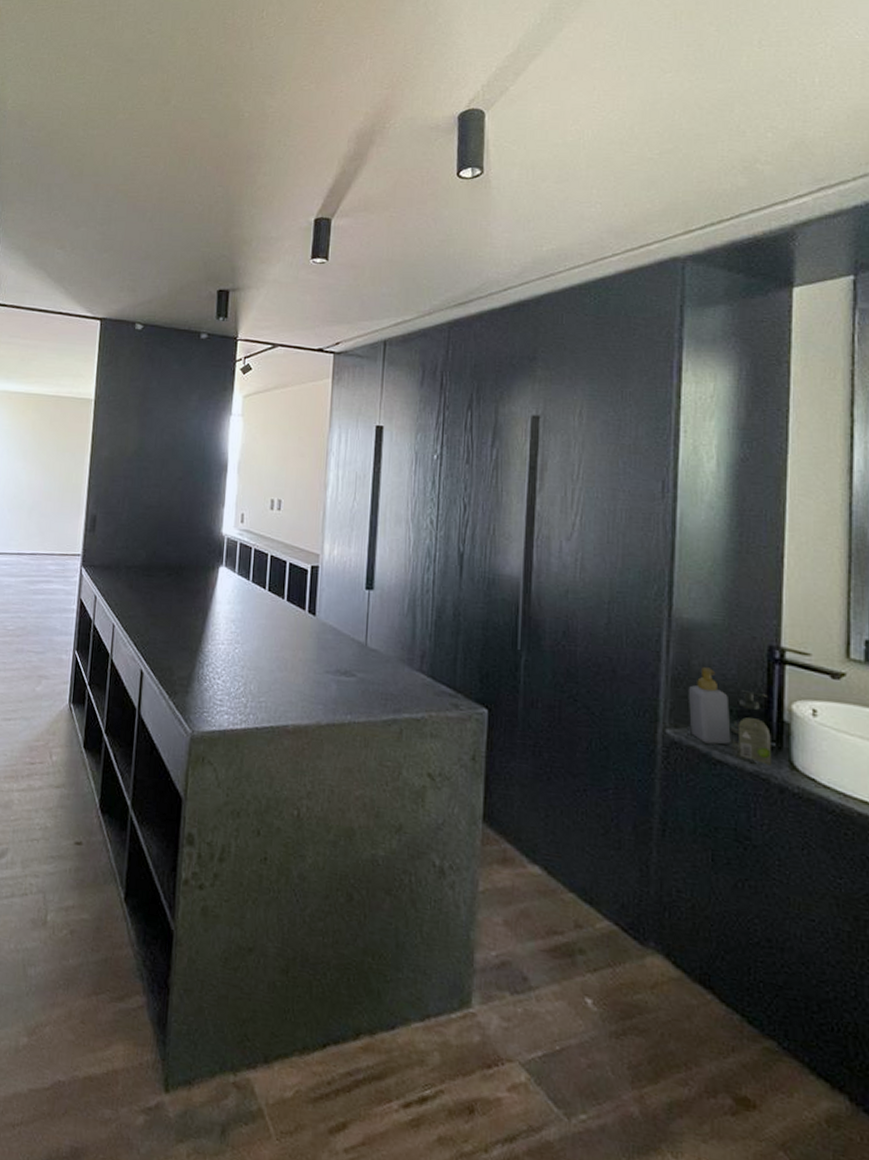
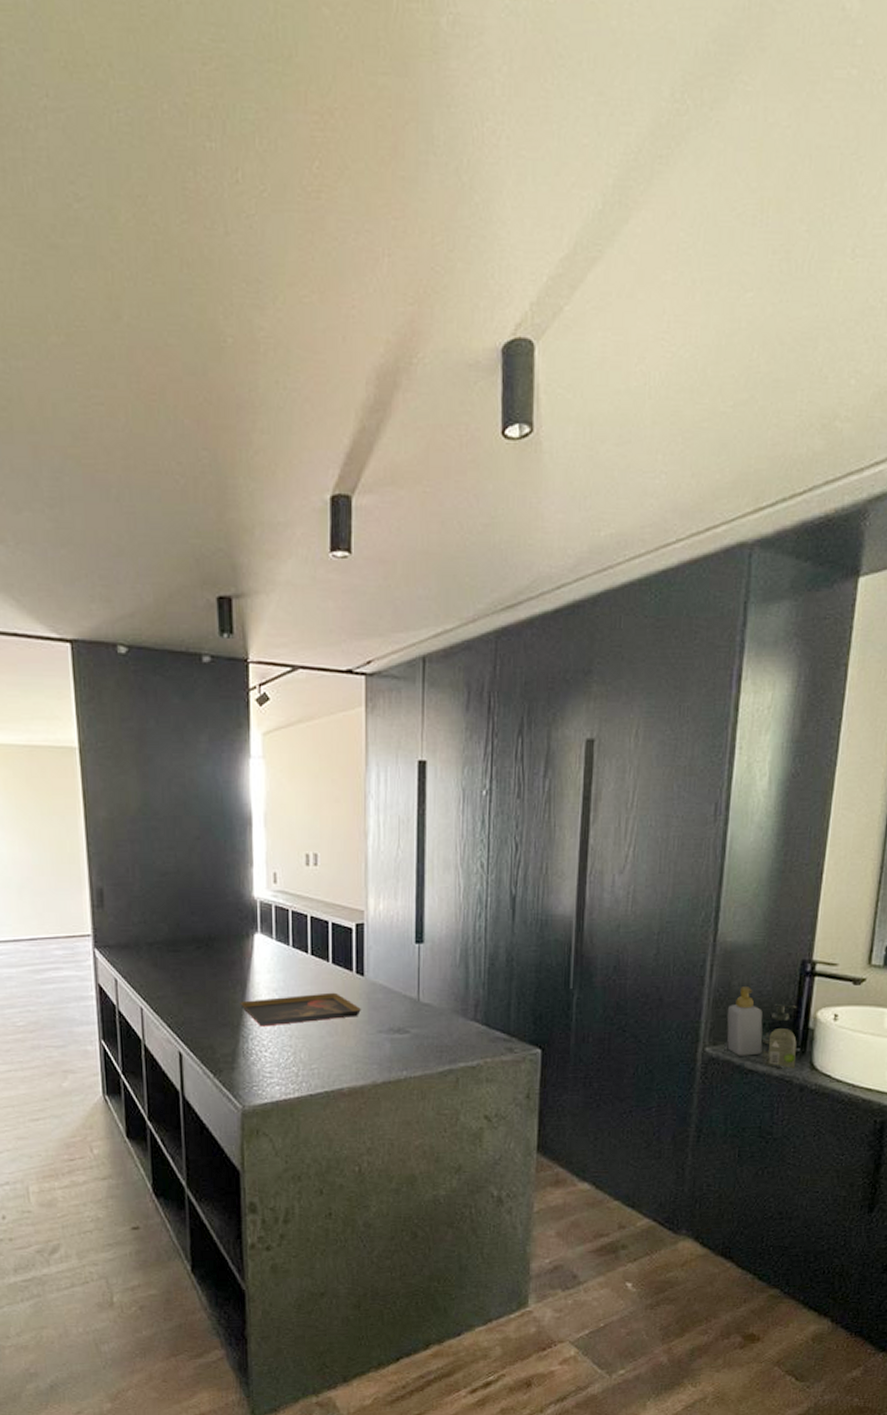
decorative tray: none [200,627,311,655] -> present [240,992,361,1027]

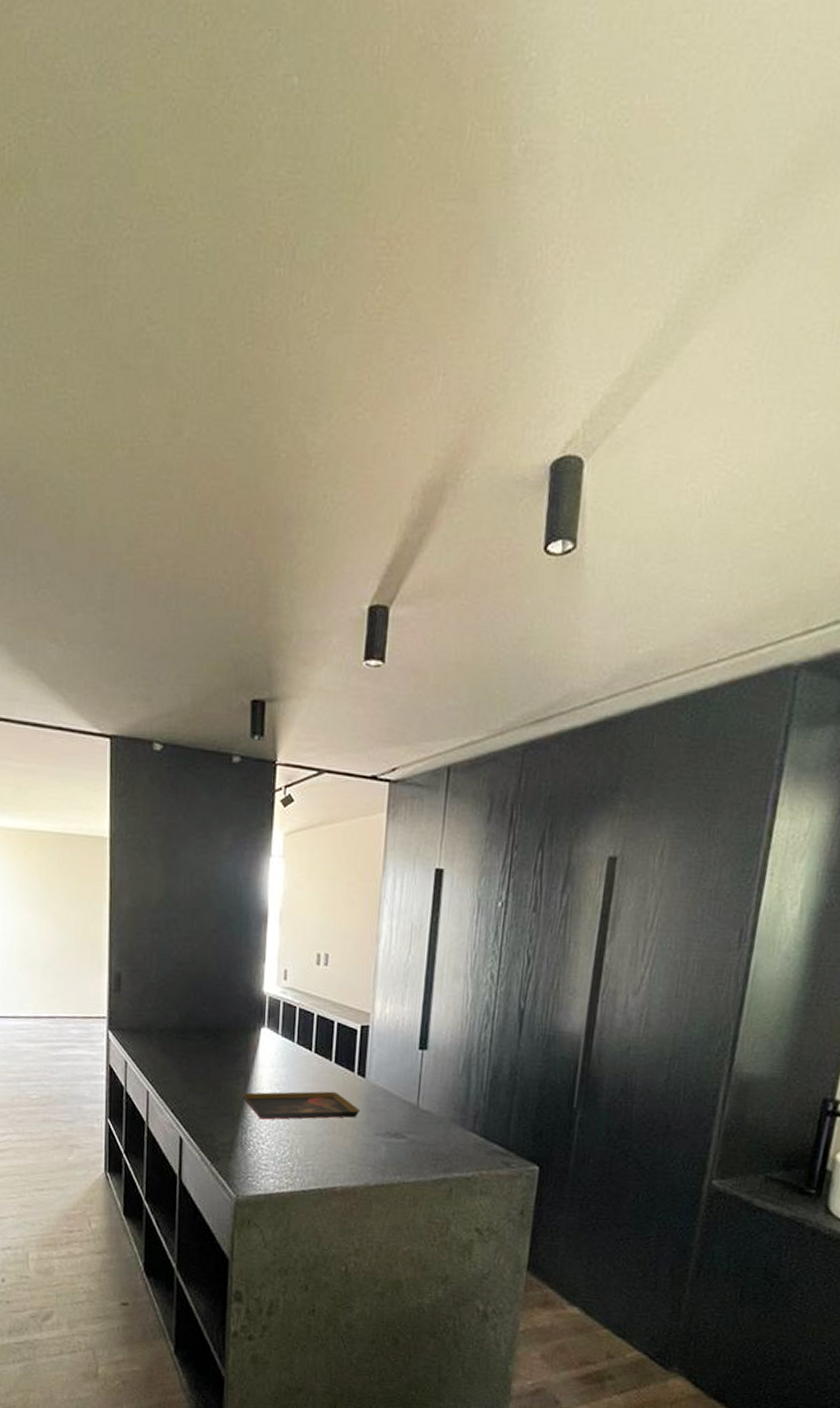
soap bottle: present [727,987,763,1056] -> none [735,1121,777,1194]
soap dispenser: present [762,1003,797,1069] -> none [772,1140,815,1211]

